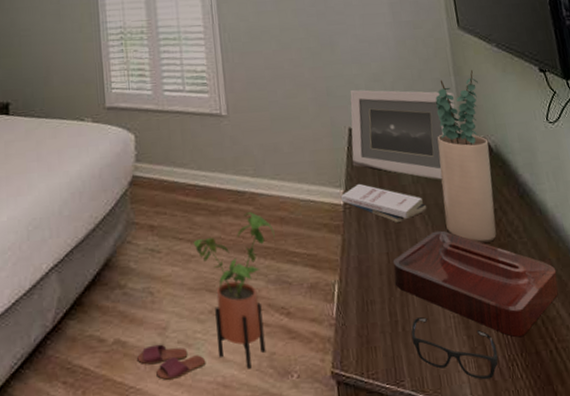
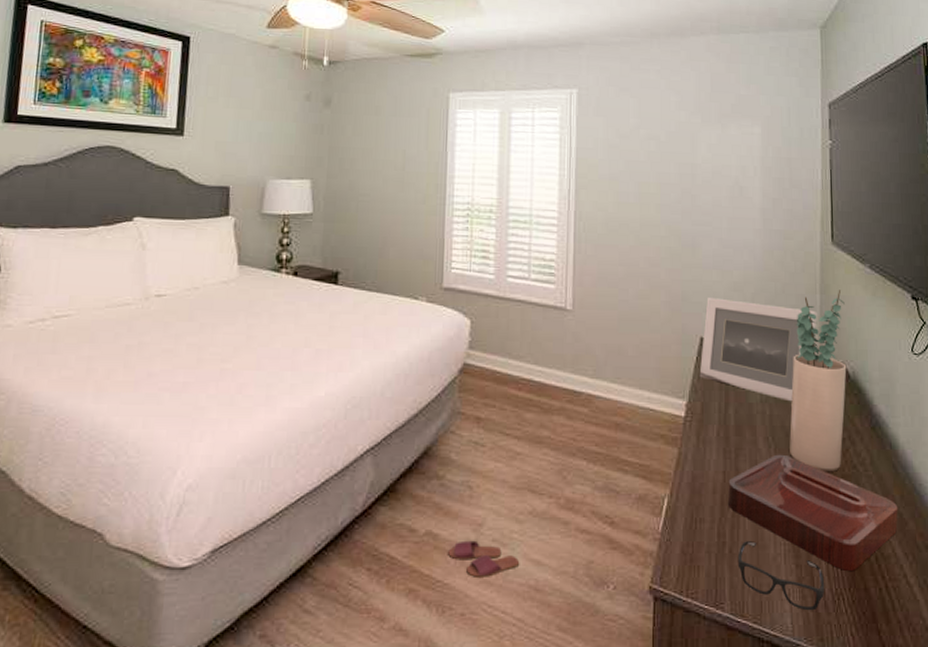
house plant: present [193,212,275,369] -> none [520,414,608,575]
books: present [340,183,427,223] -> none [682,396,772,442]

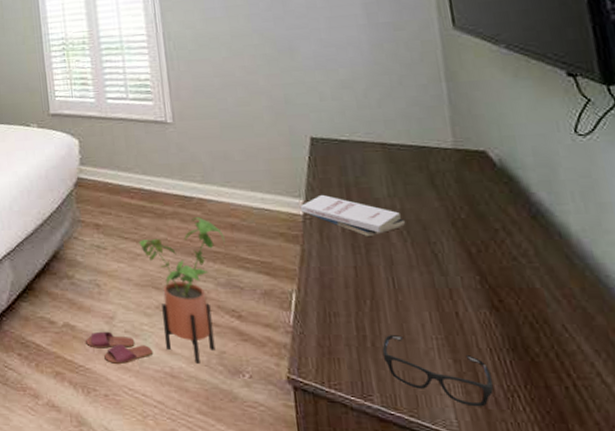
house plant: none [520,414,608,575] -> present [138,217,225,364]
books: none [682,396,772,442] -> present [299,194,406,237]
picture frame: present [699,296,817,402] -> none [312,97,448,195]
decorative tray: present [728,454,898,570] -> none [361,248,581,367]
vase: present [789,290,847,472] -> none [419,75,498,264]

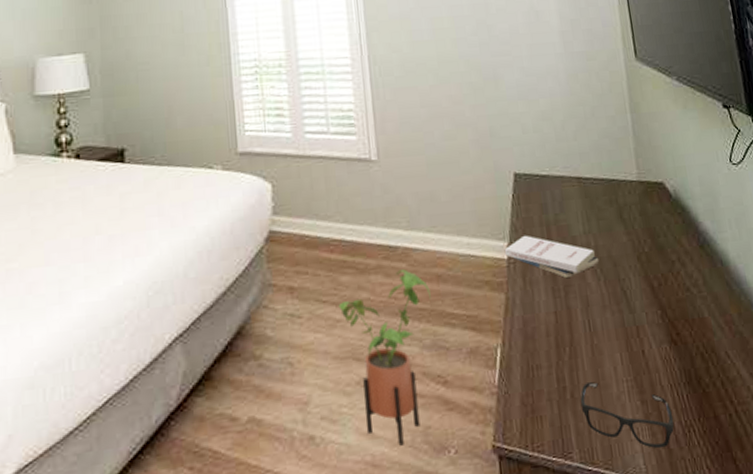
slippers: present [86,331,154,364] -> none [275,421,353,461]

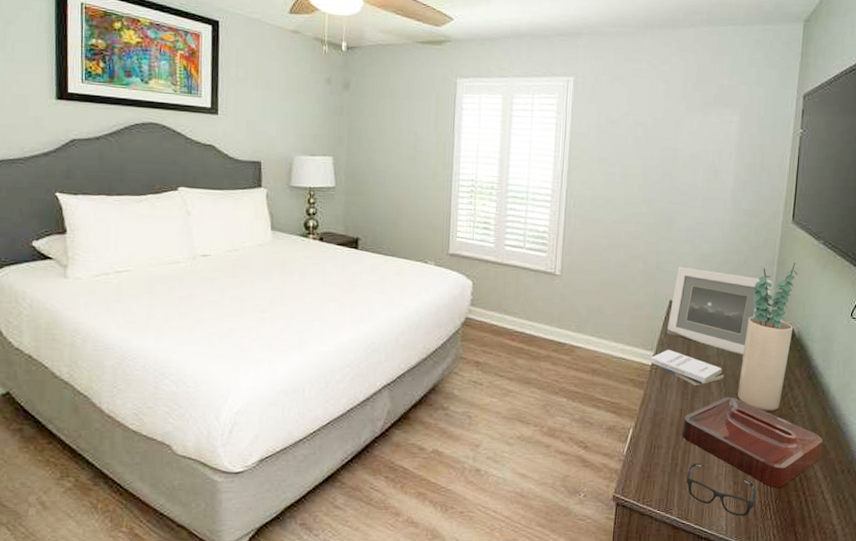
house plant: present [338,269,431,446] -> none [512,361,586,485]
picture frame: none [515,129,633,230] -> present [666,266,773,355]
decorative tray: none [561,285,739,401] -> present [682,397,823,488]
vase: none [609,106,675,299] -> present [737,262,798,412]

